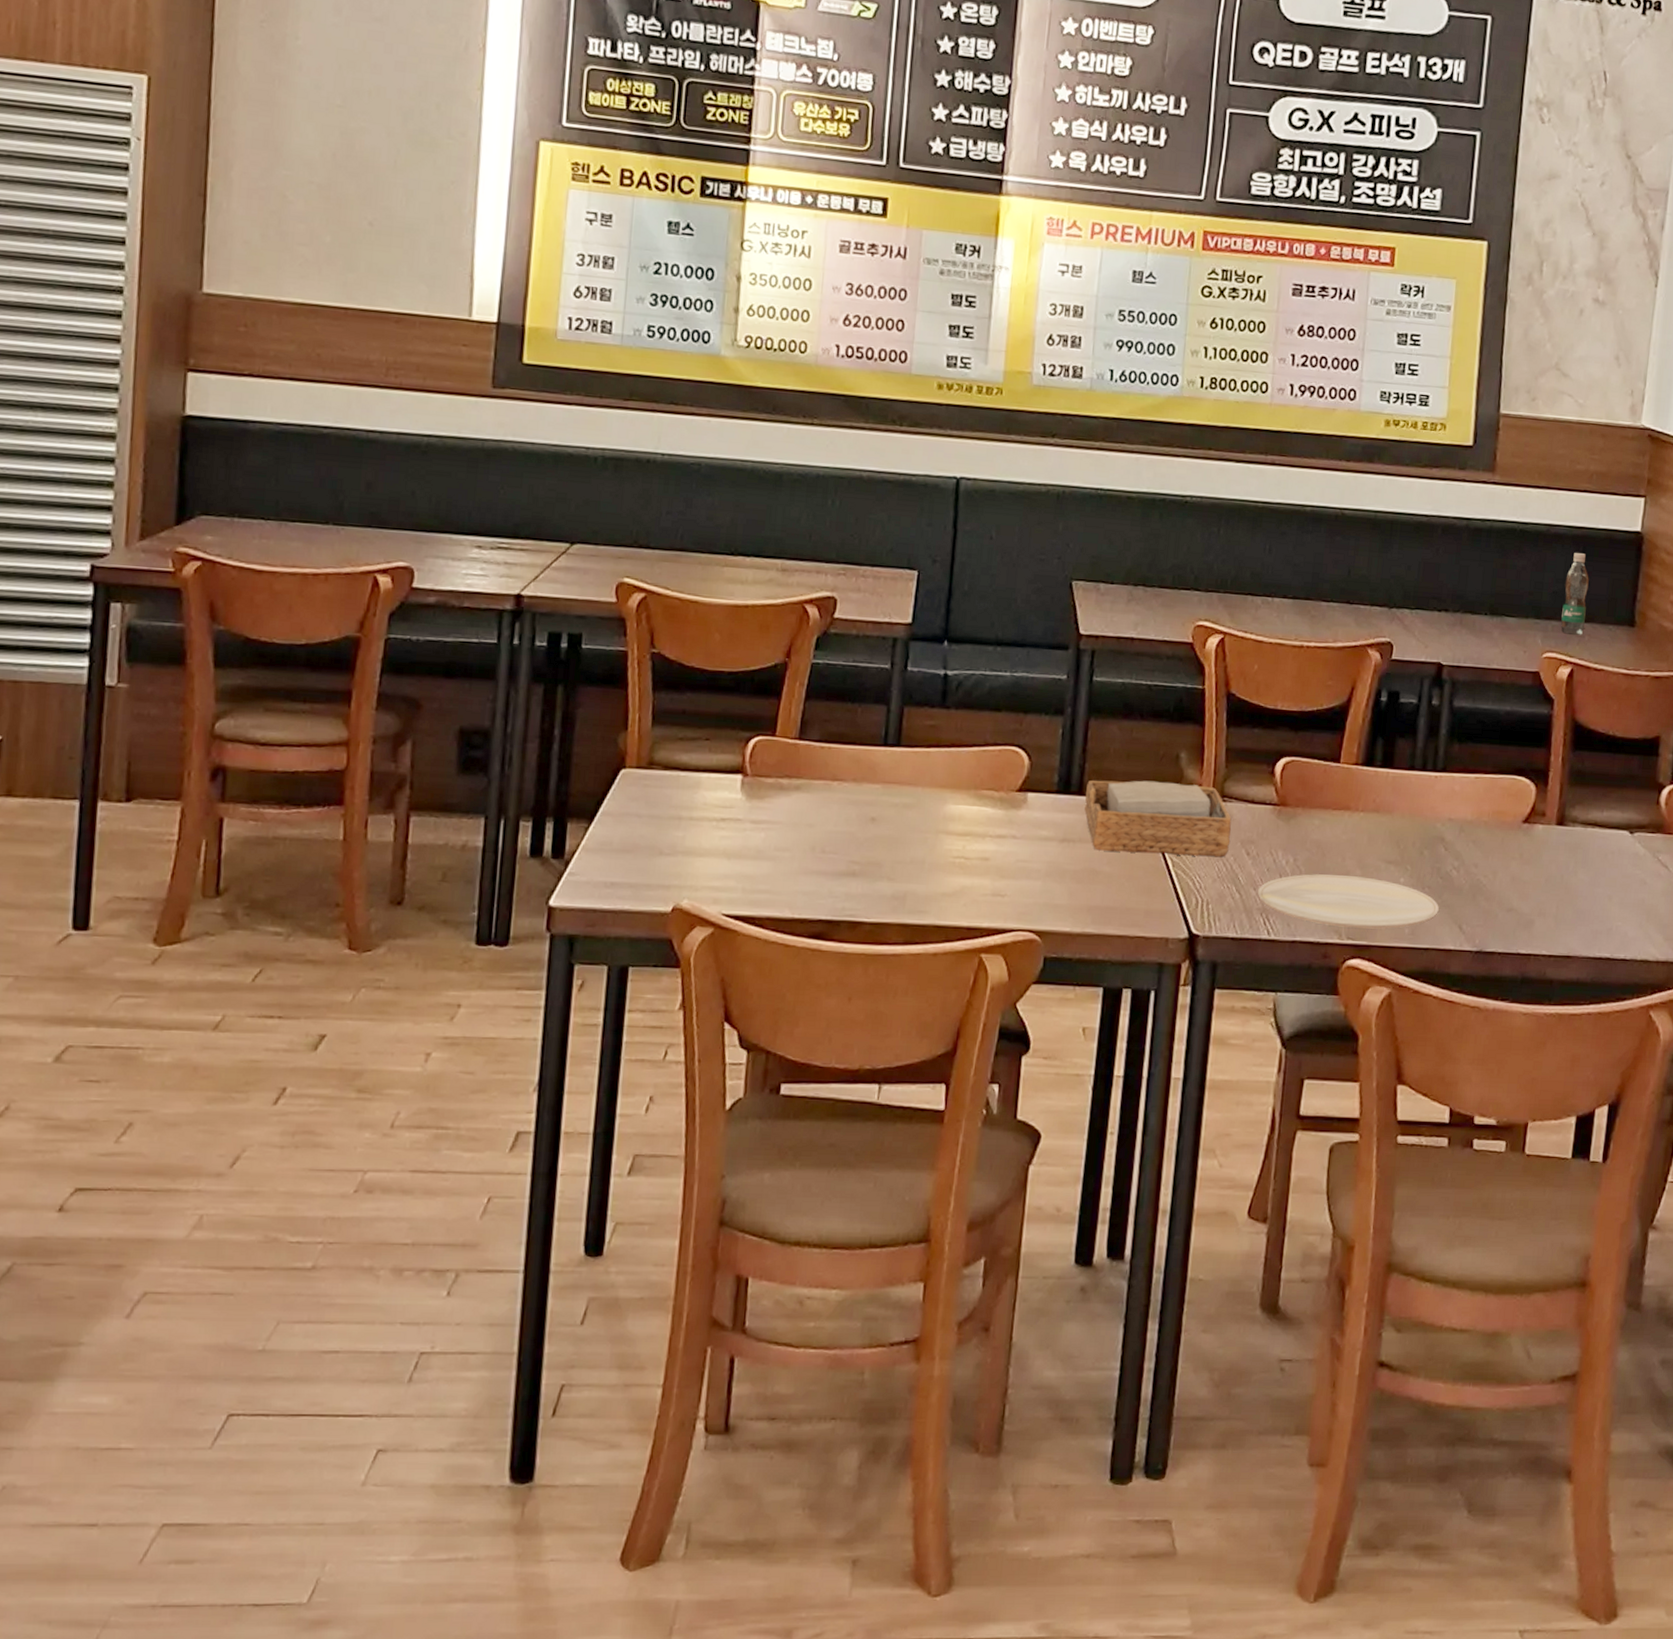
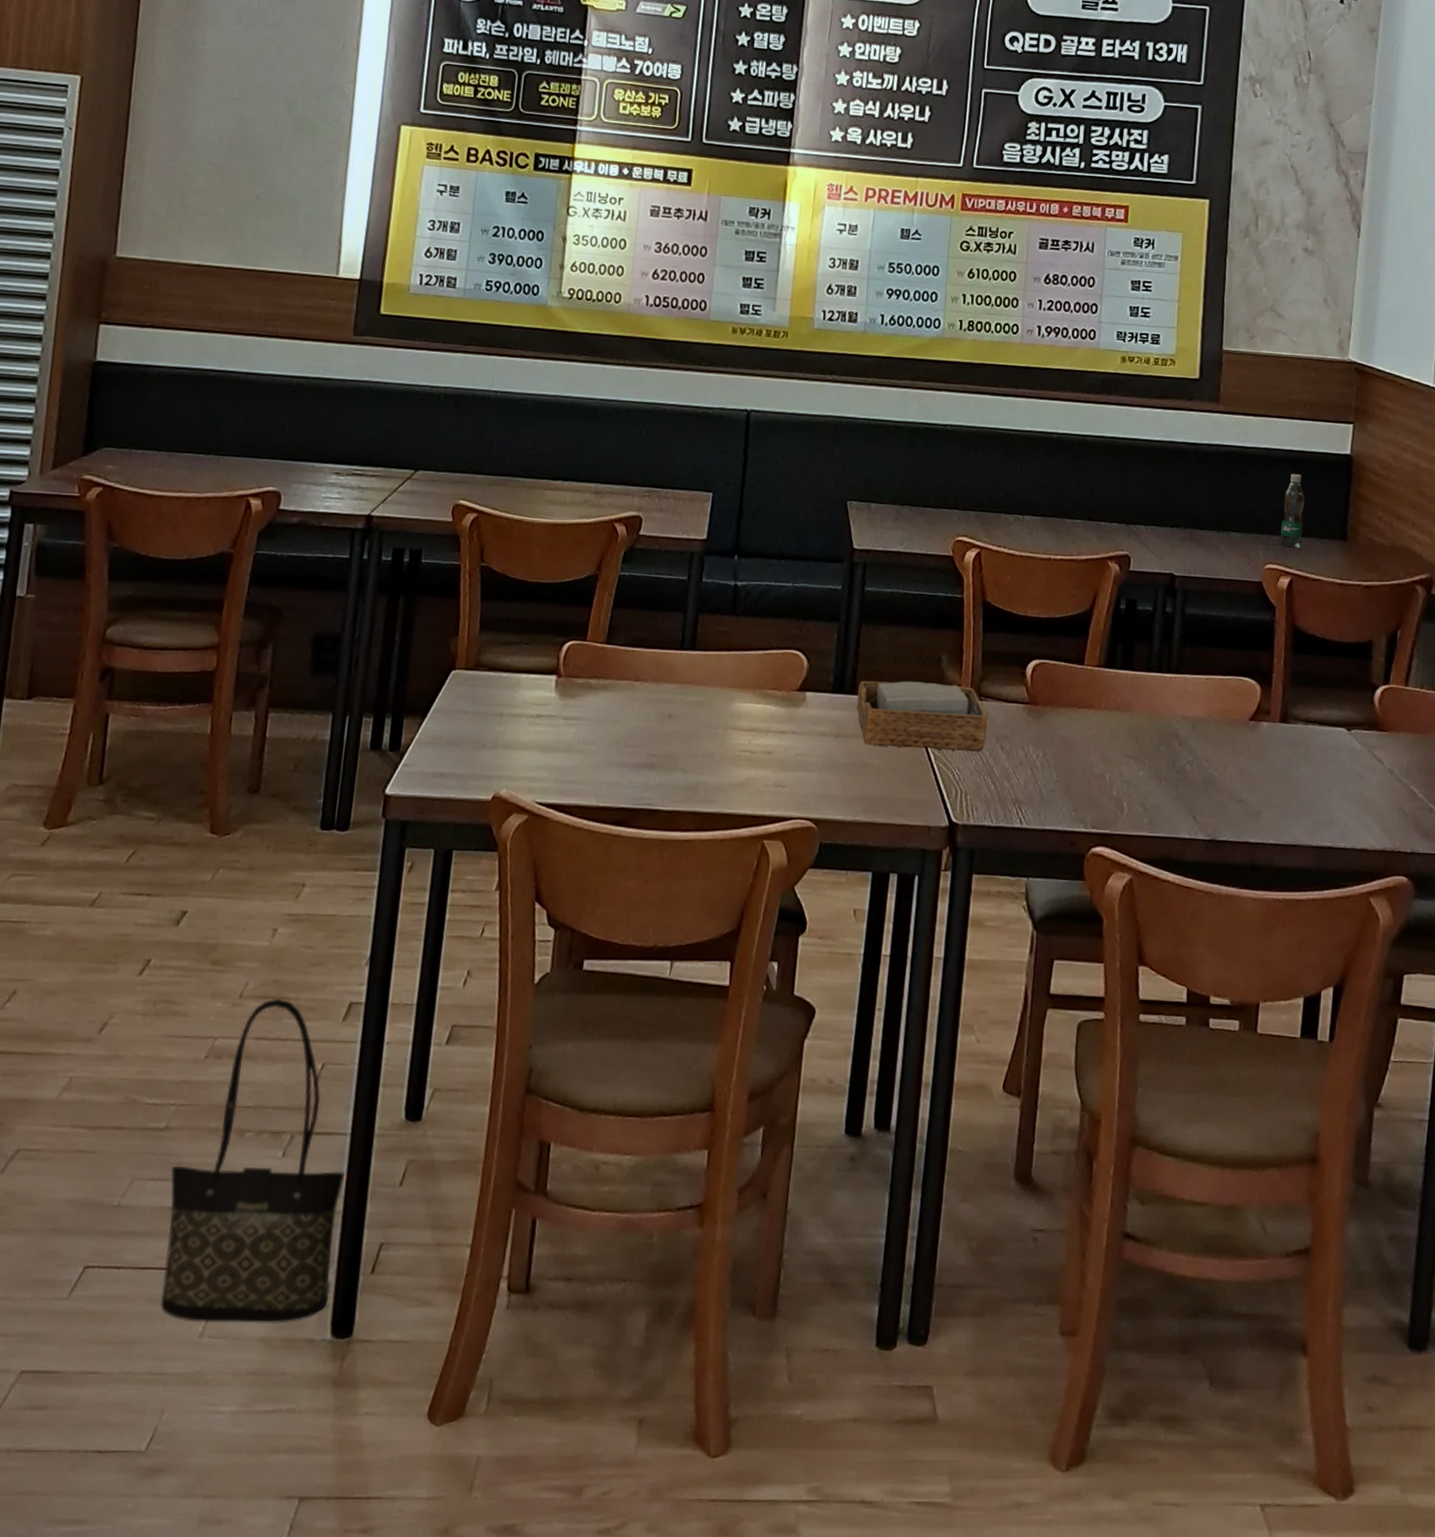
tote bag: none [317,1128,519,1468] -> present [160,998,346,1322]
plate: present [1258,874,1439,929] -> none [1011,767,1175,819]

